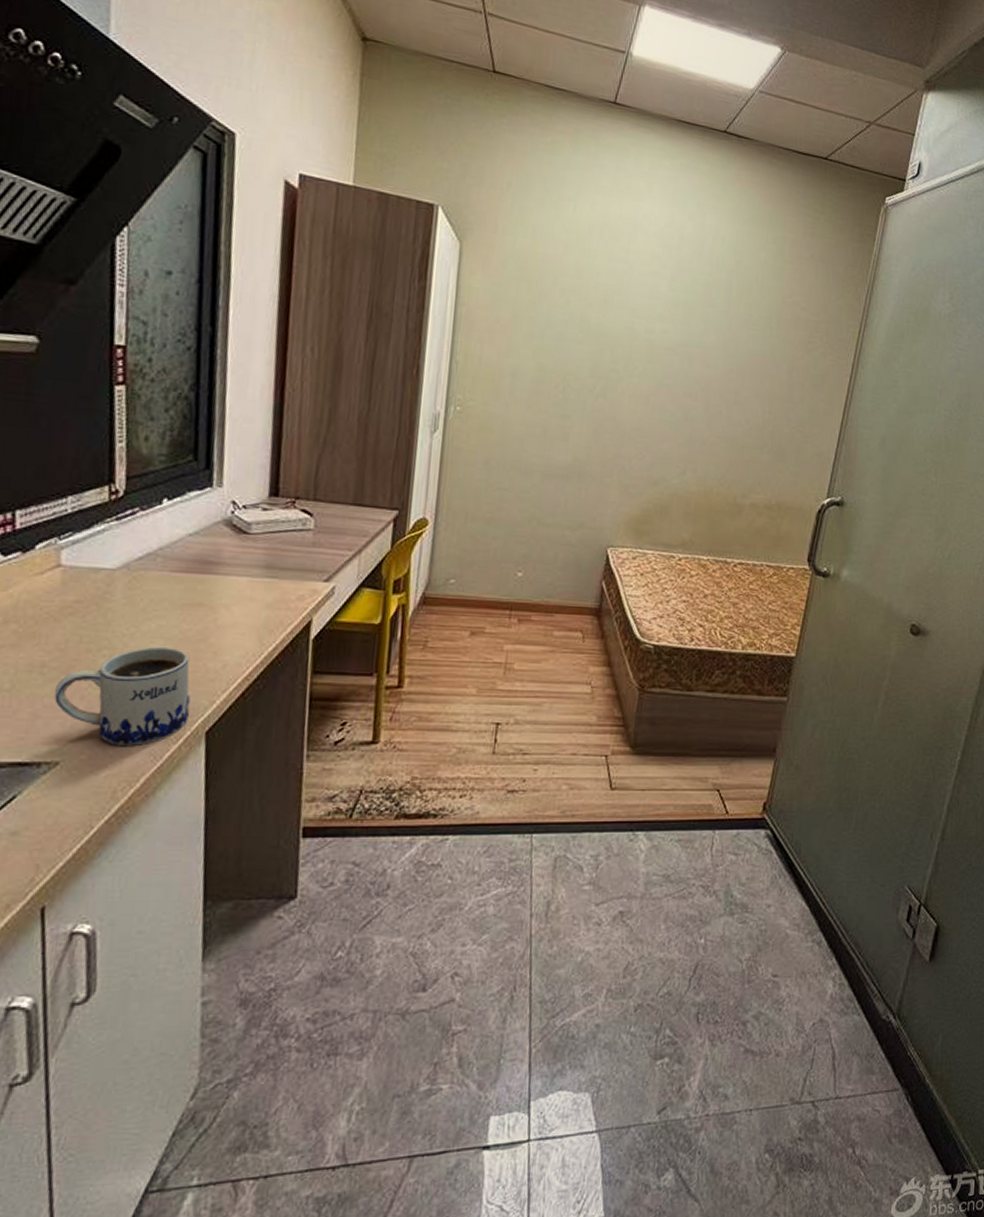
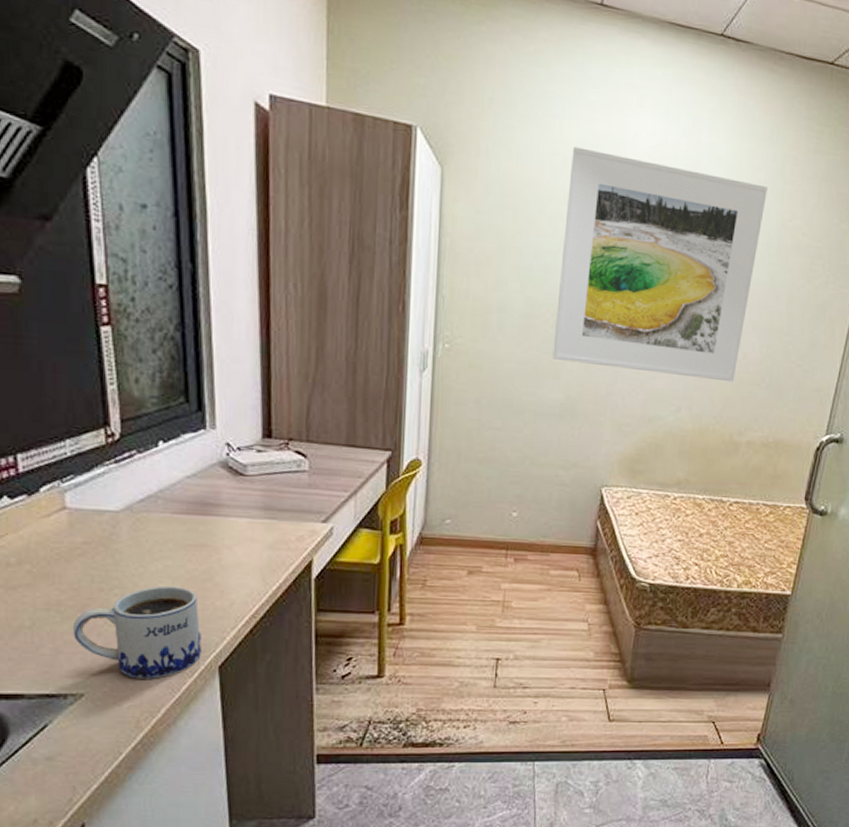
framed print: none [561,226,768,447] -> present [552,146,768,383]

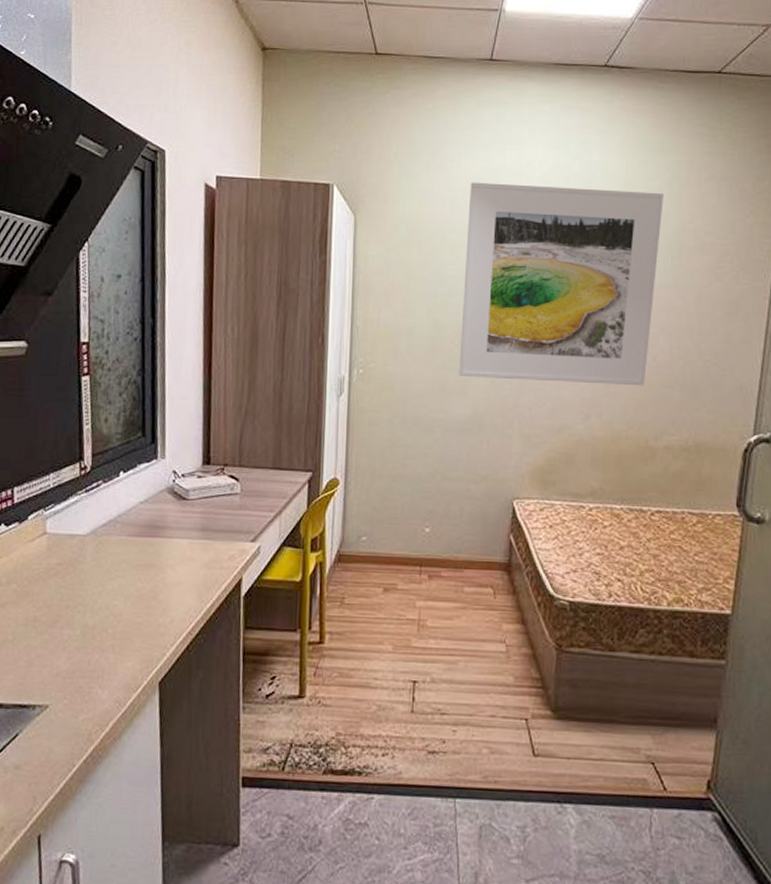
mug: present [74,585,201,679] -> none [44,603,146,693]

